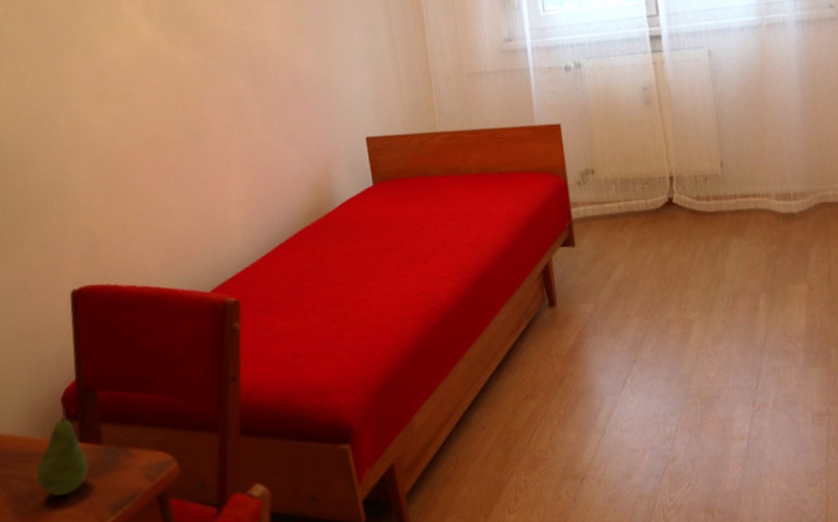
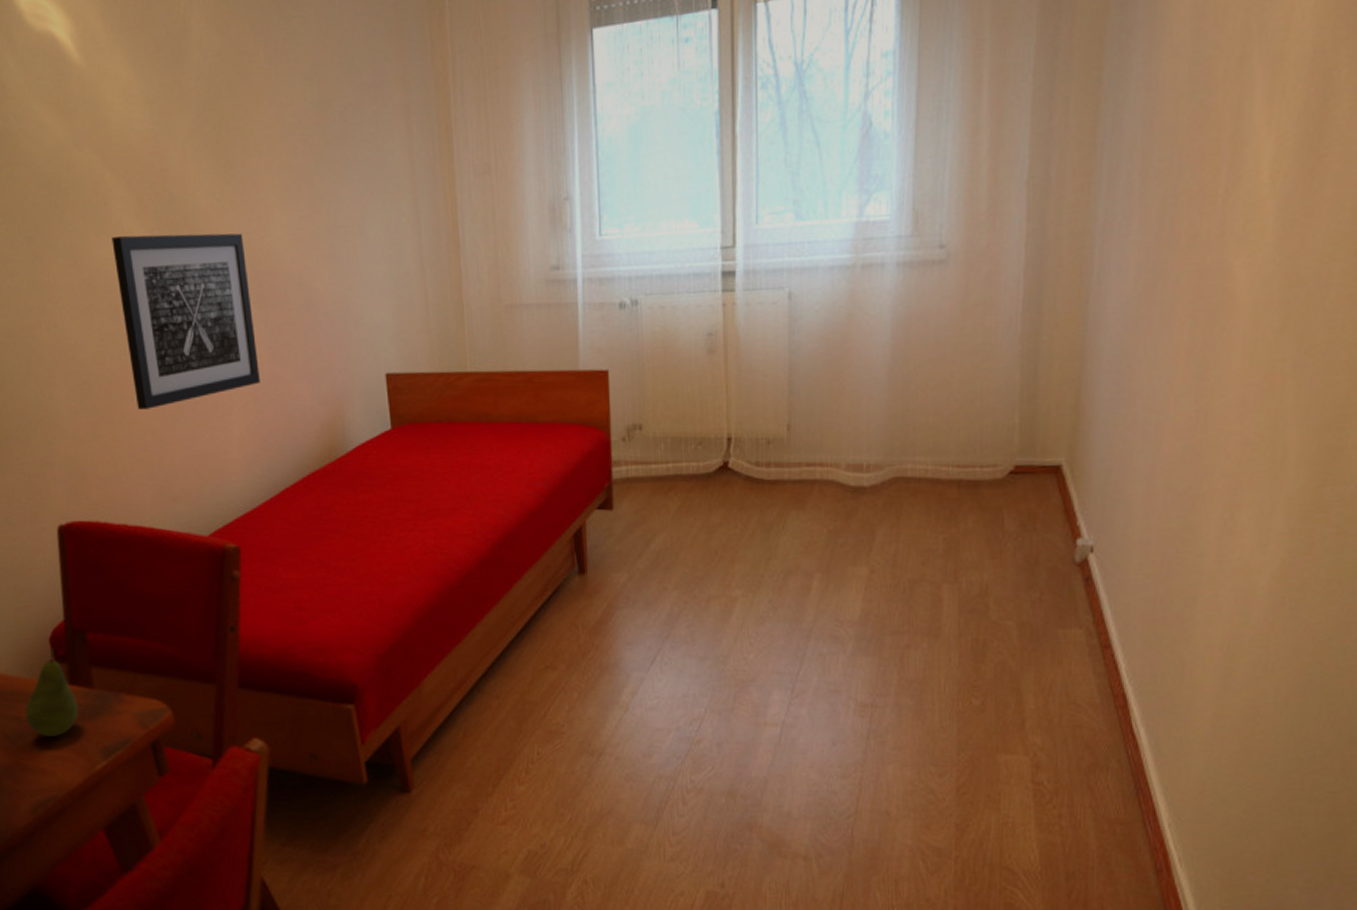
wall art: none [123,25,255,181] -> present [111,233,260,410]

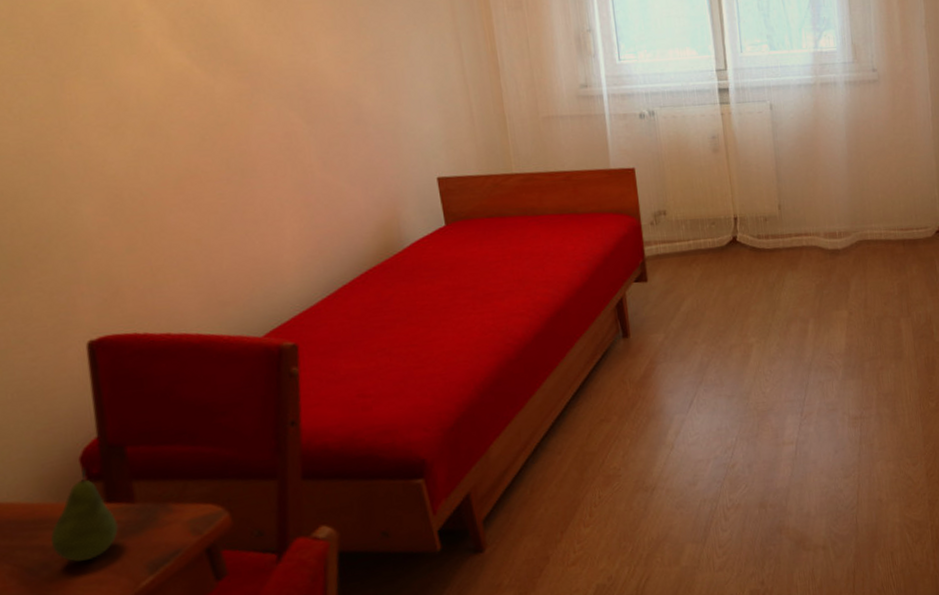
wall art: present [111,233,260,410] -> none [143,55,312,221]

